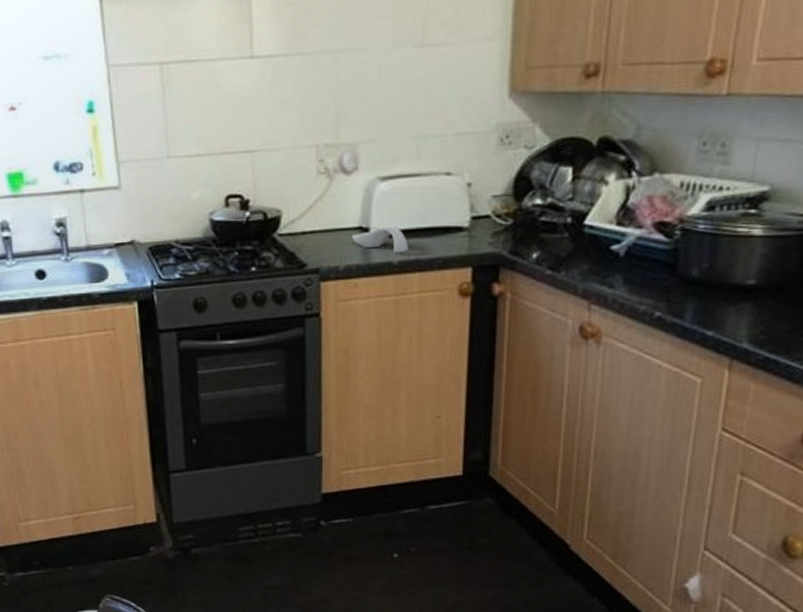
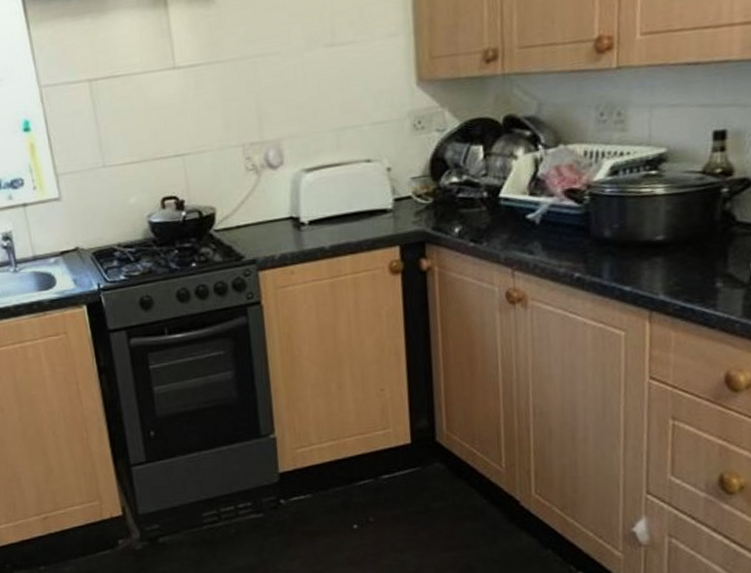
spoon rest: present [351,226,409,254] -> none [283,213,338,239]

